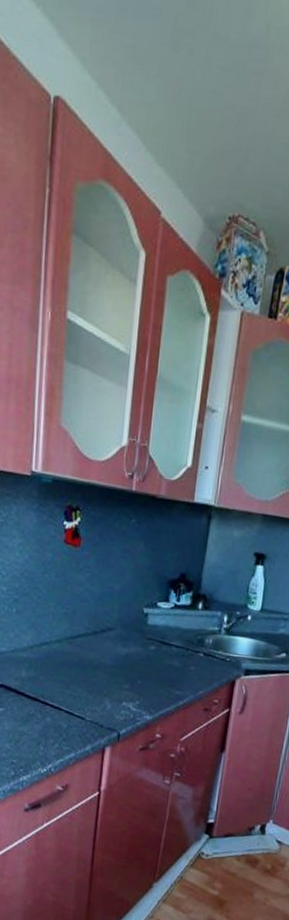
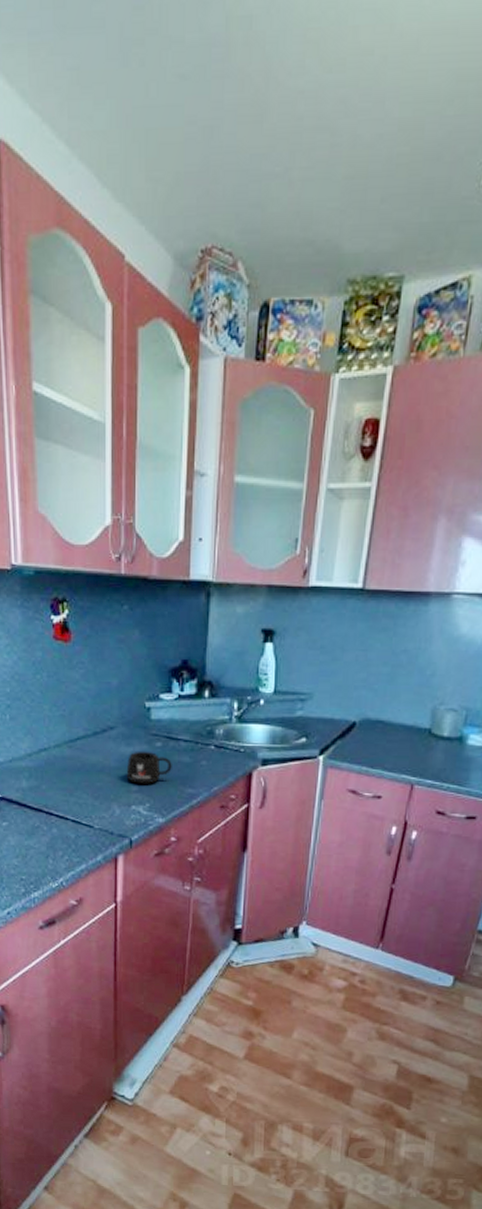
mug: none [120,652,163,683] -> present [126,751,172,784]

